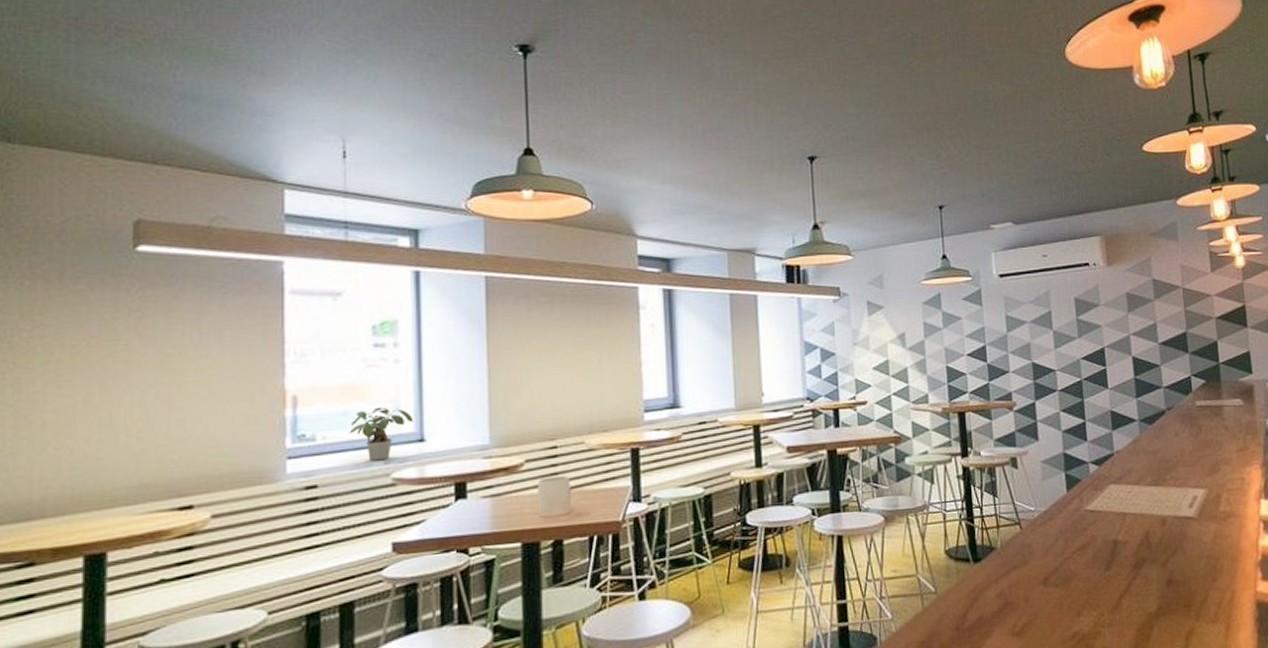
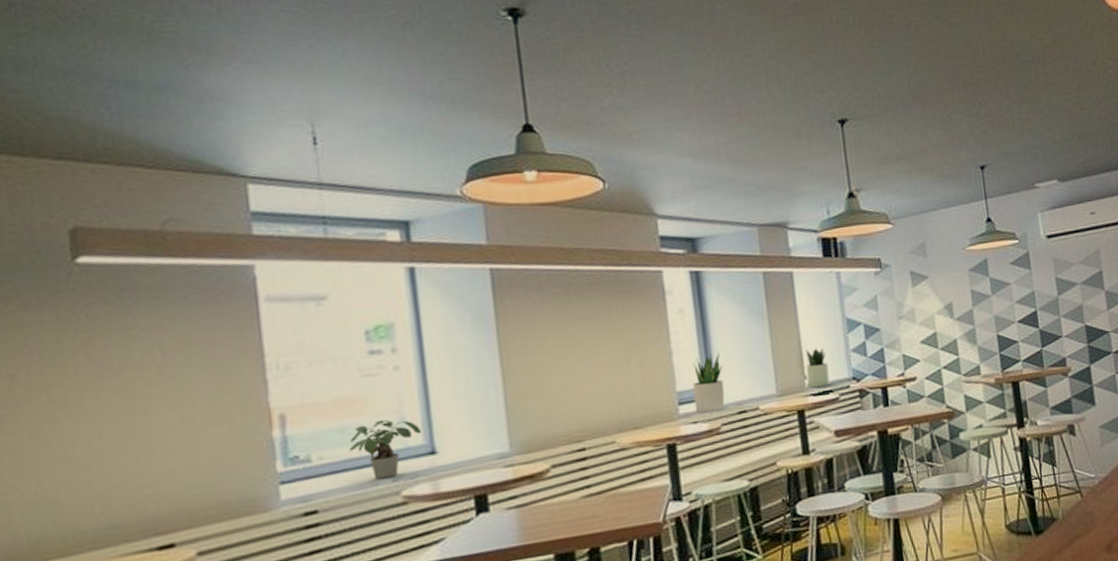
mug: present [537,475,572,517] -> none [566,478,607,526]
planter: none [658,366,688,422] -> present [692,353,725,414]
planter: none [762,367,786,405] -> present [805,347,831,388]

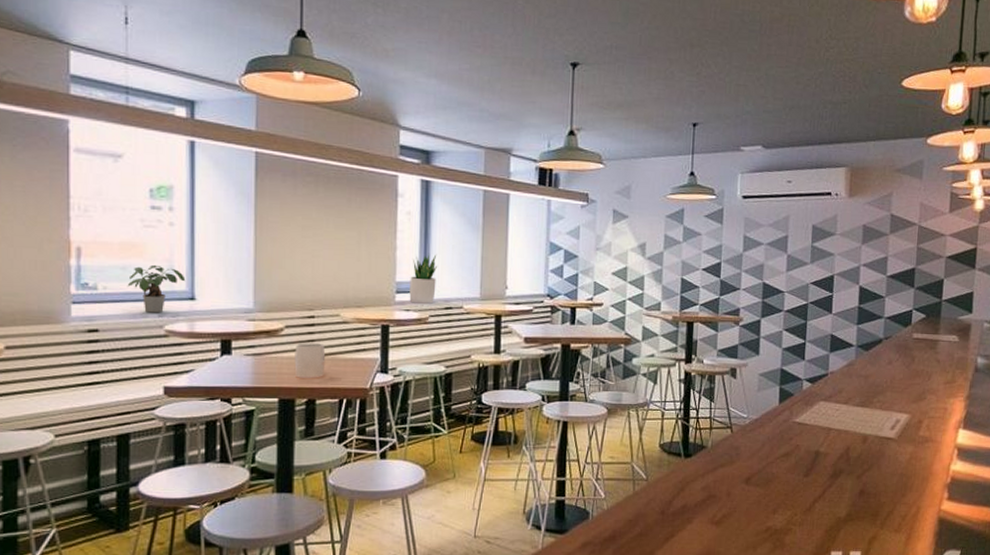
mug: none [566,478,607,526] -> present [294,343,326,378]
planter: present [805,347,831,388] -> none [505,263,528,298]

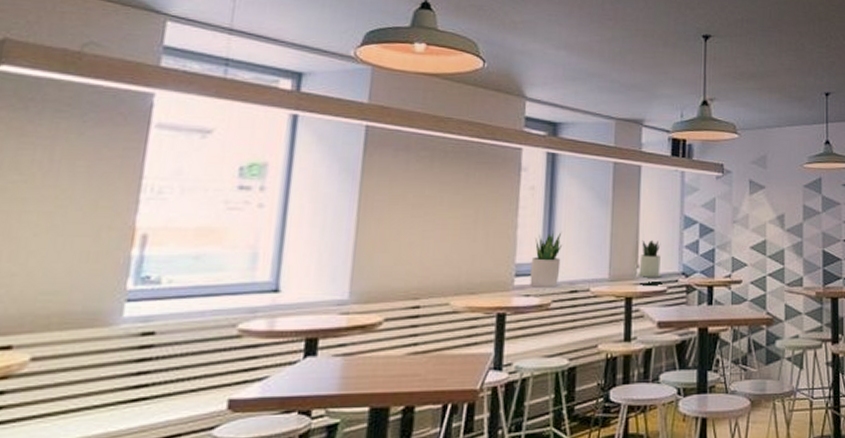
potted plant: present [127,264,186,313] -> none [198,252,271,309]
mug: present [294,343,326,378] -> none [391,338,430,381]
planter: none [505,263,528,298] -> present [636,239,661,277]

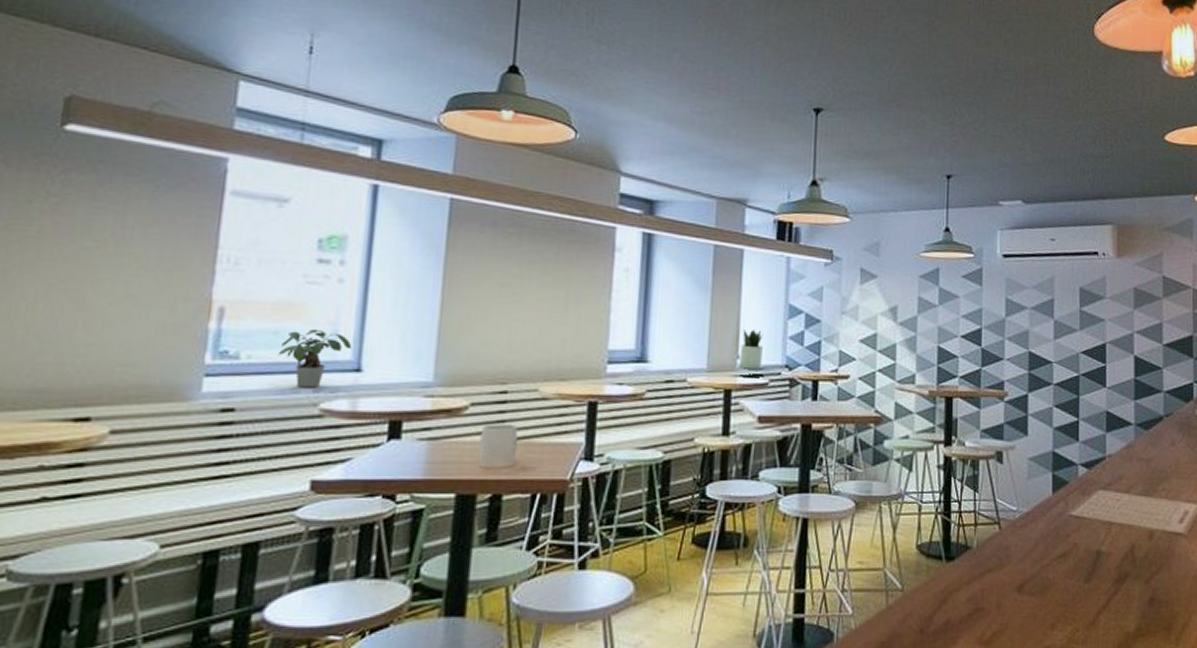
potted plant: none [198,252,271,309] -> present [277,328,352,388]
mug: none [391,338,430,381] -> present [477,424,519,468]
planter: present [530,232,563,289] -> none [623,318,659,378]

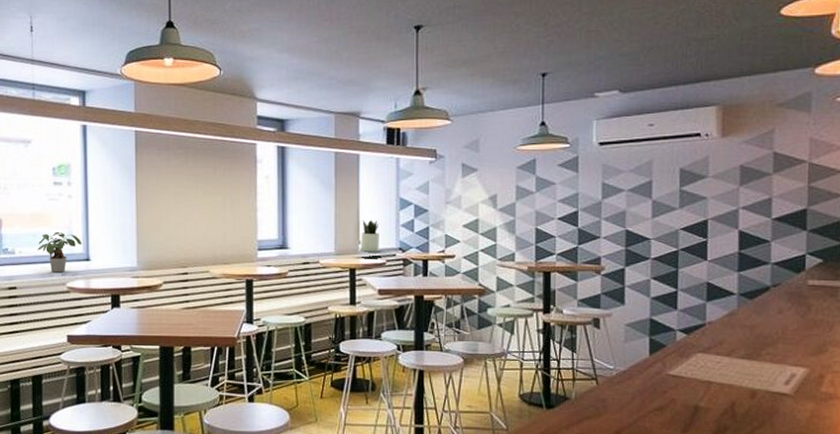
mug: present [477,424,519,468] -> none [172,297,198,328]

